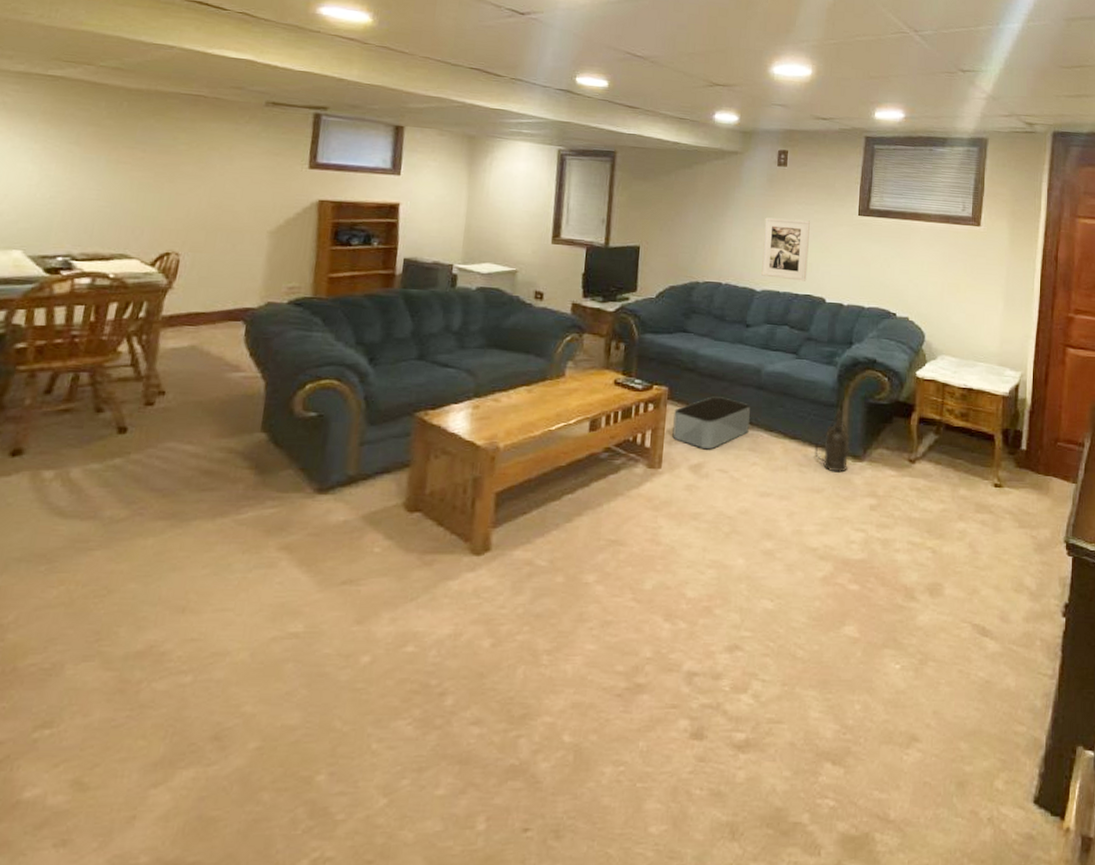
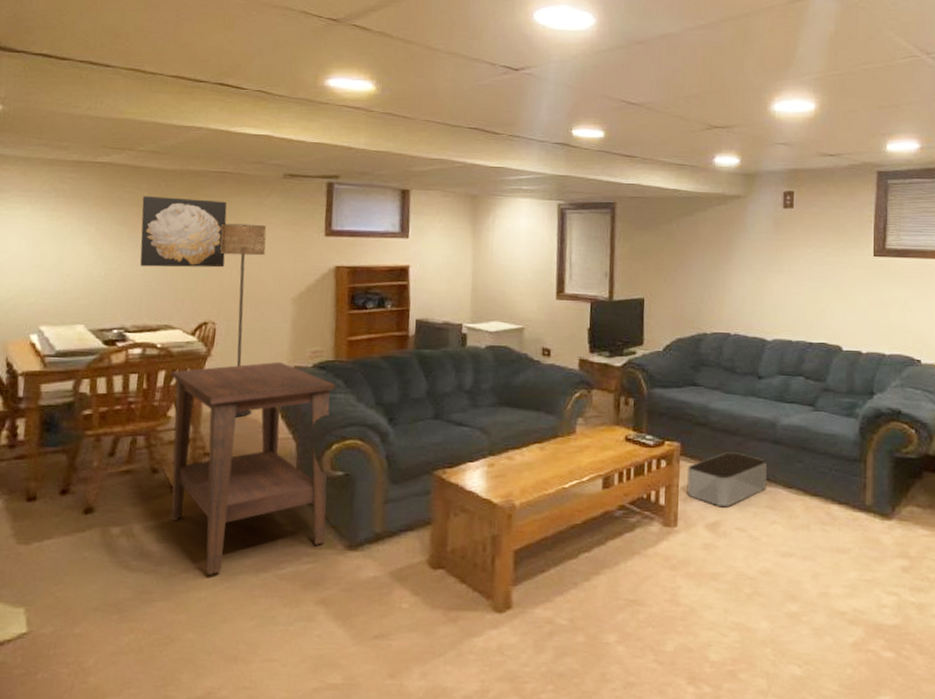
wall art: none [93,115,200,196] -> present [140,196,227,268]
side table: none [115,296,313,522] -> present [170,361,336,576]
floor lamp: none [188,149,244,354] -> present [220,223,267,418]
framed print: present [761,217,810,281] -> none [772,263,821,329]
oil lamp: present [815,409,850,473] -> none [838,464,876,532]

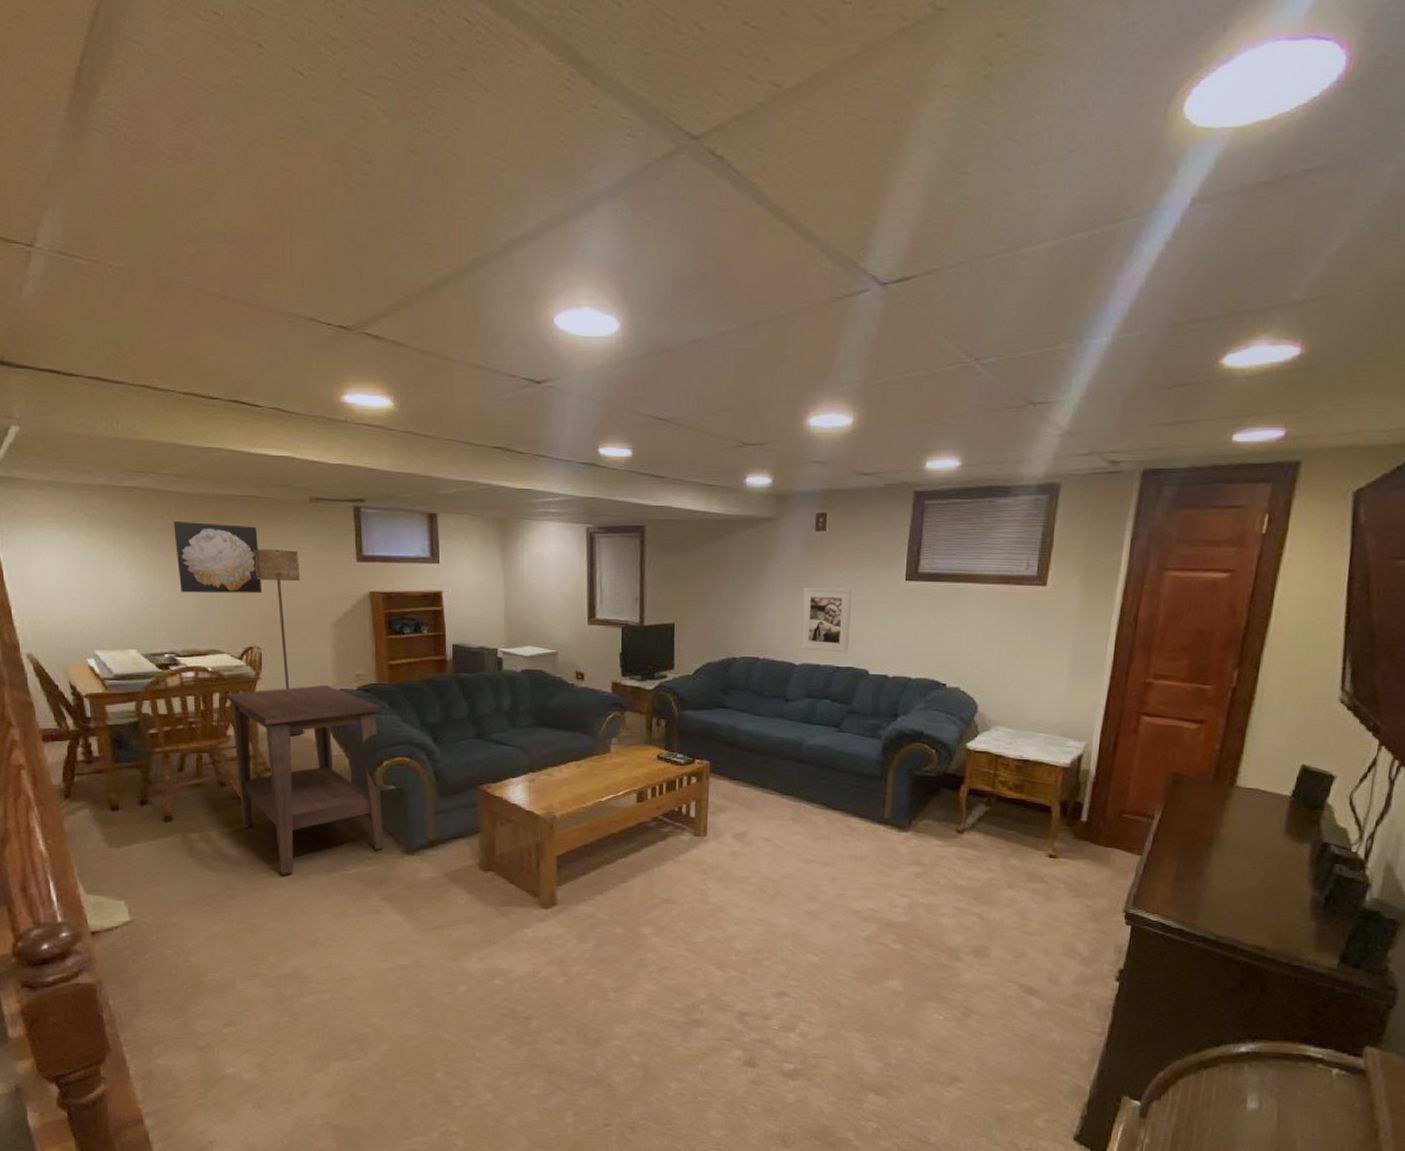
storage bin: present [687,452,767,508] -> none [716,770,792,820]
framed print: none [772,263,821,329] -> present [800,587,852,653]

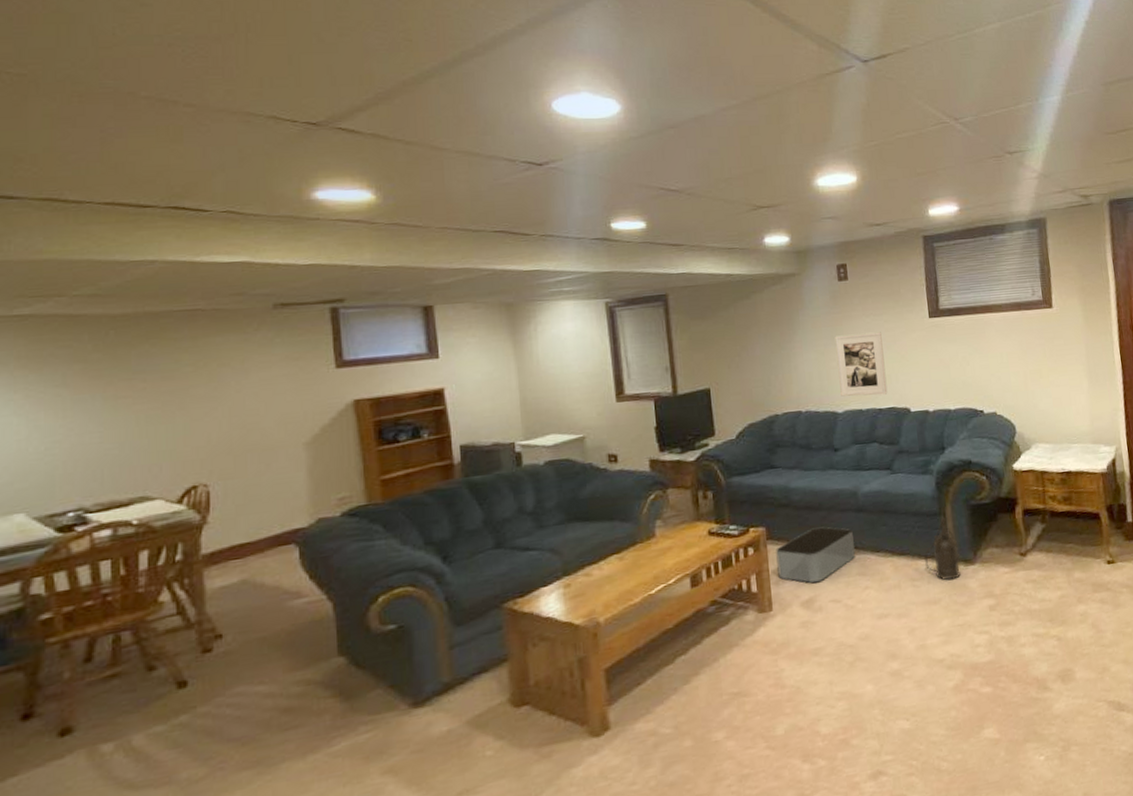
wall art: present [173,521,263,594] -> none [86,343,211,433]
side table: present [225,684,384,875] -> none [157,516,384,773]
floor lamp: present [254,549,306,737] -> none [199,364,272,588]
storage bin: none [716,770,792,820] -> present [776,526,855,583]
oil lamp: none [858,781,894,842] -> present [924,517,961,581]

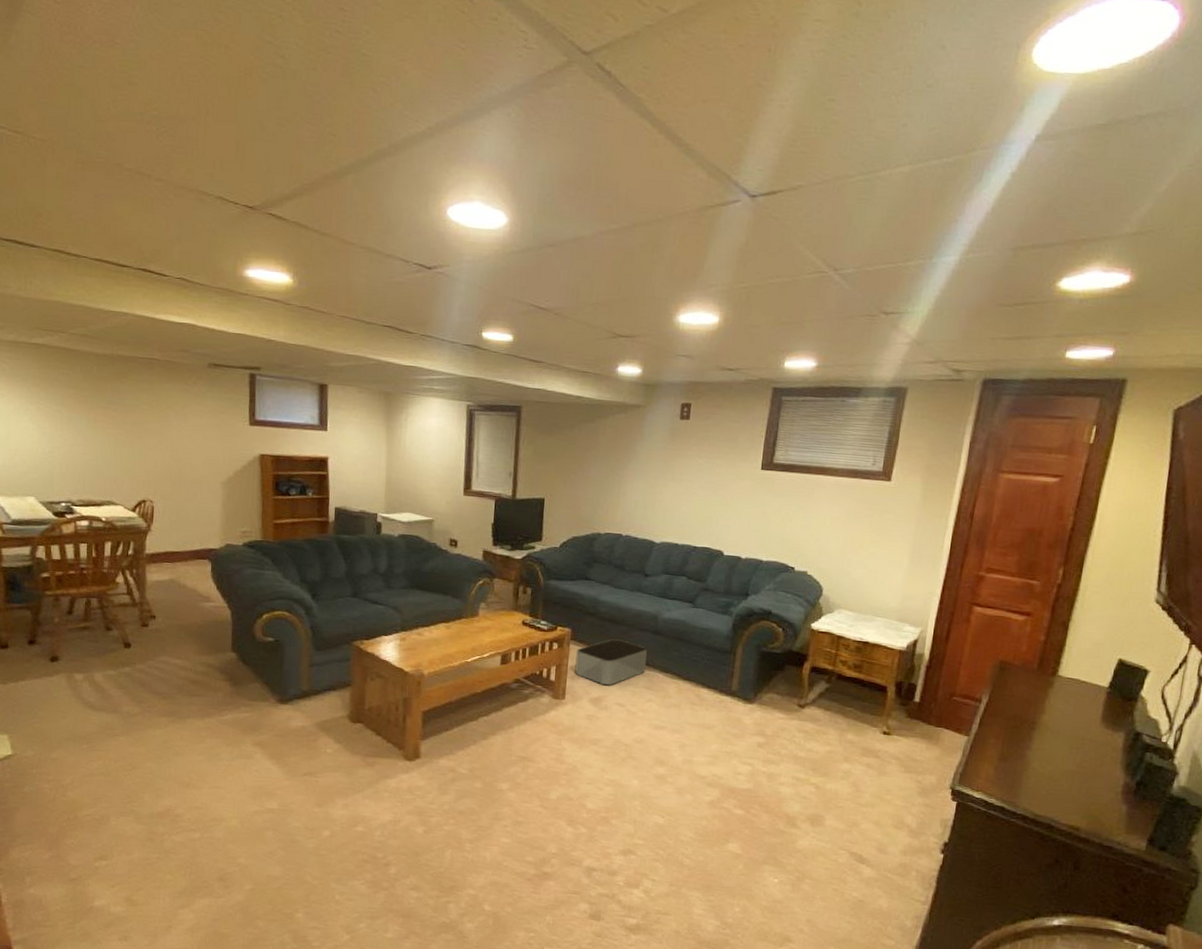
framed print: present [835,332,888,397] -> none [661,471,711,534]
oil lamp: present [924,517,961,581] -> none [707,656,741,713]

